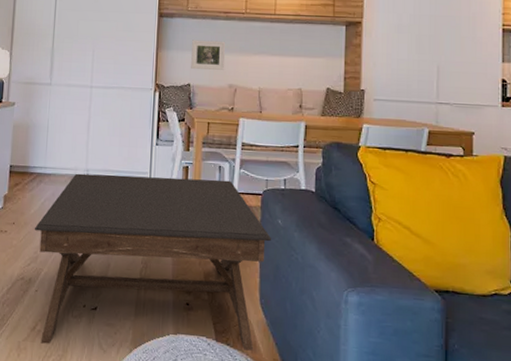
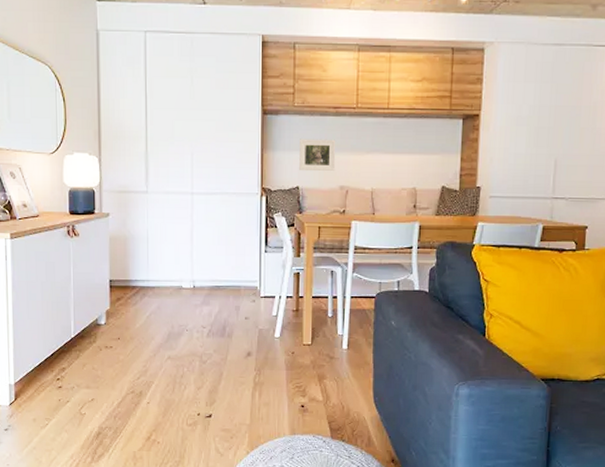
coffee table: present [35,173,272,351] -> none [142,284,386,452]

